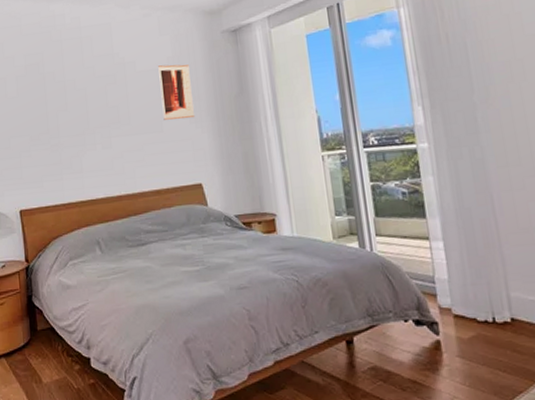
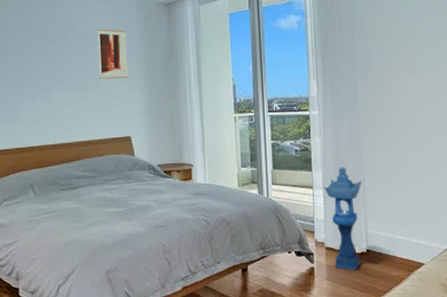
lantern: none [443,212,503,346] -> present [323,167,362,271]

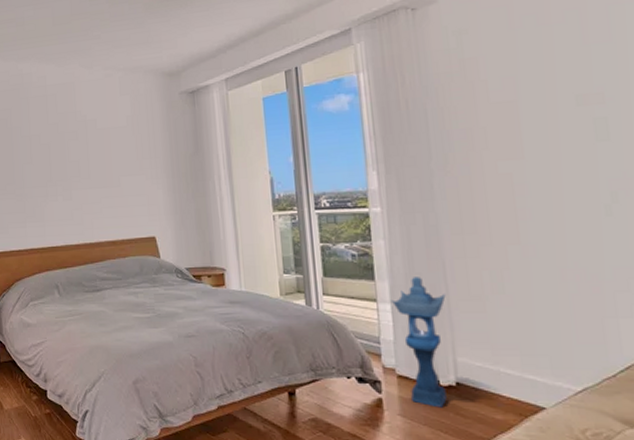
wall art: present [98,29,128,79] -> none [118,123,151,176]

